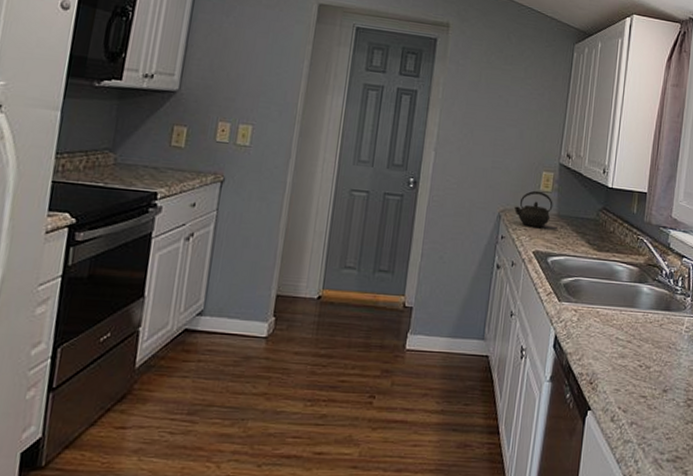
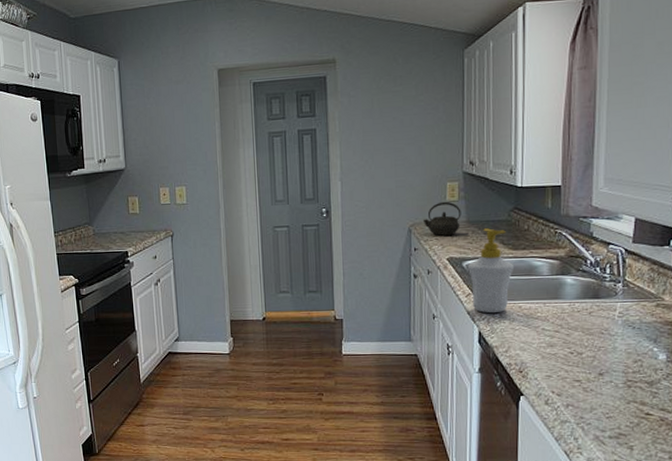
soap bottle: none [552,225,597,317] -> present [467,228,515,314]

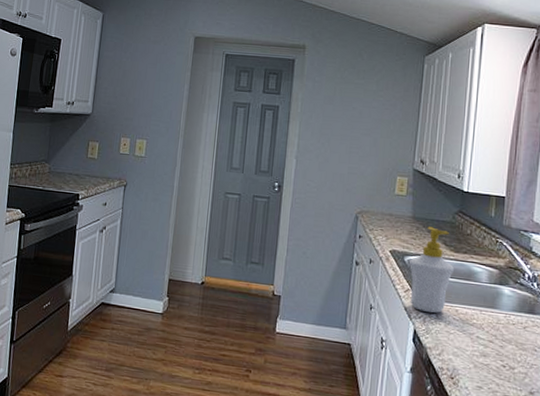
kettle: present [422,201,462,236] -> none [370,194,408,228]

